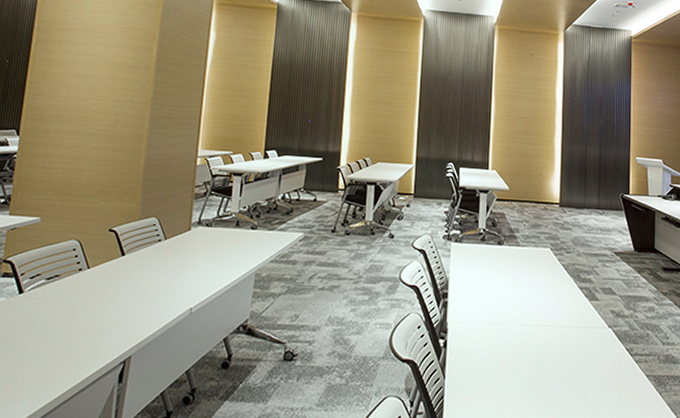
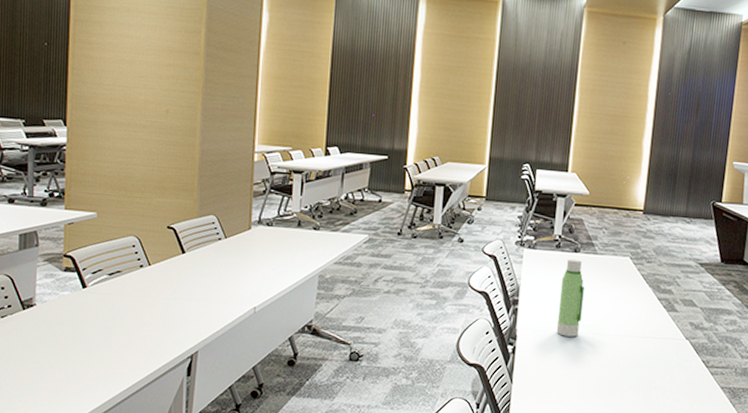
water bottle: none [485,251,510,329] -> present [556,258,584,337]

